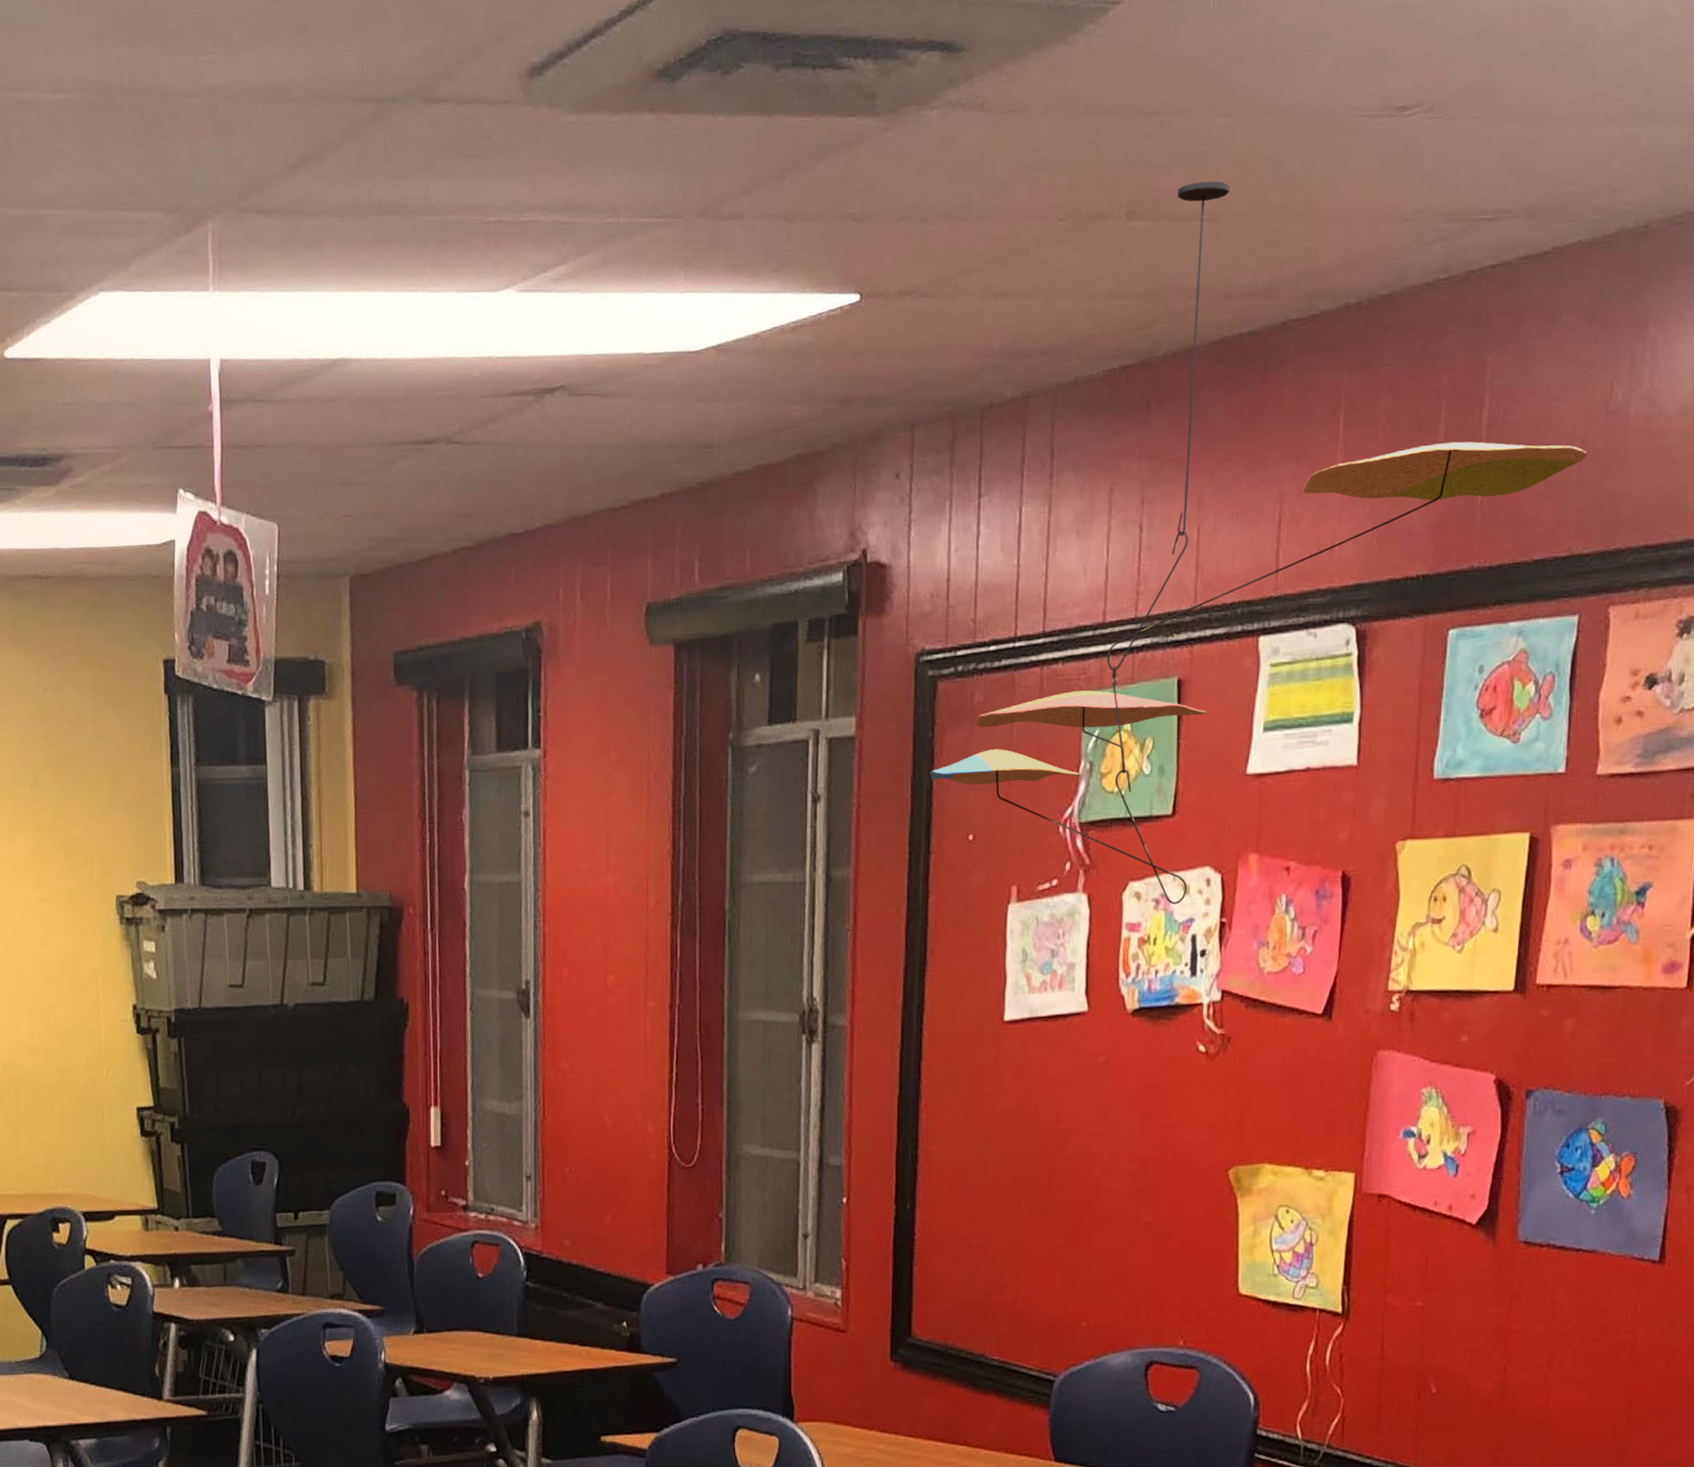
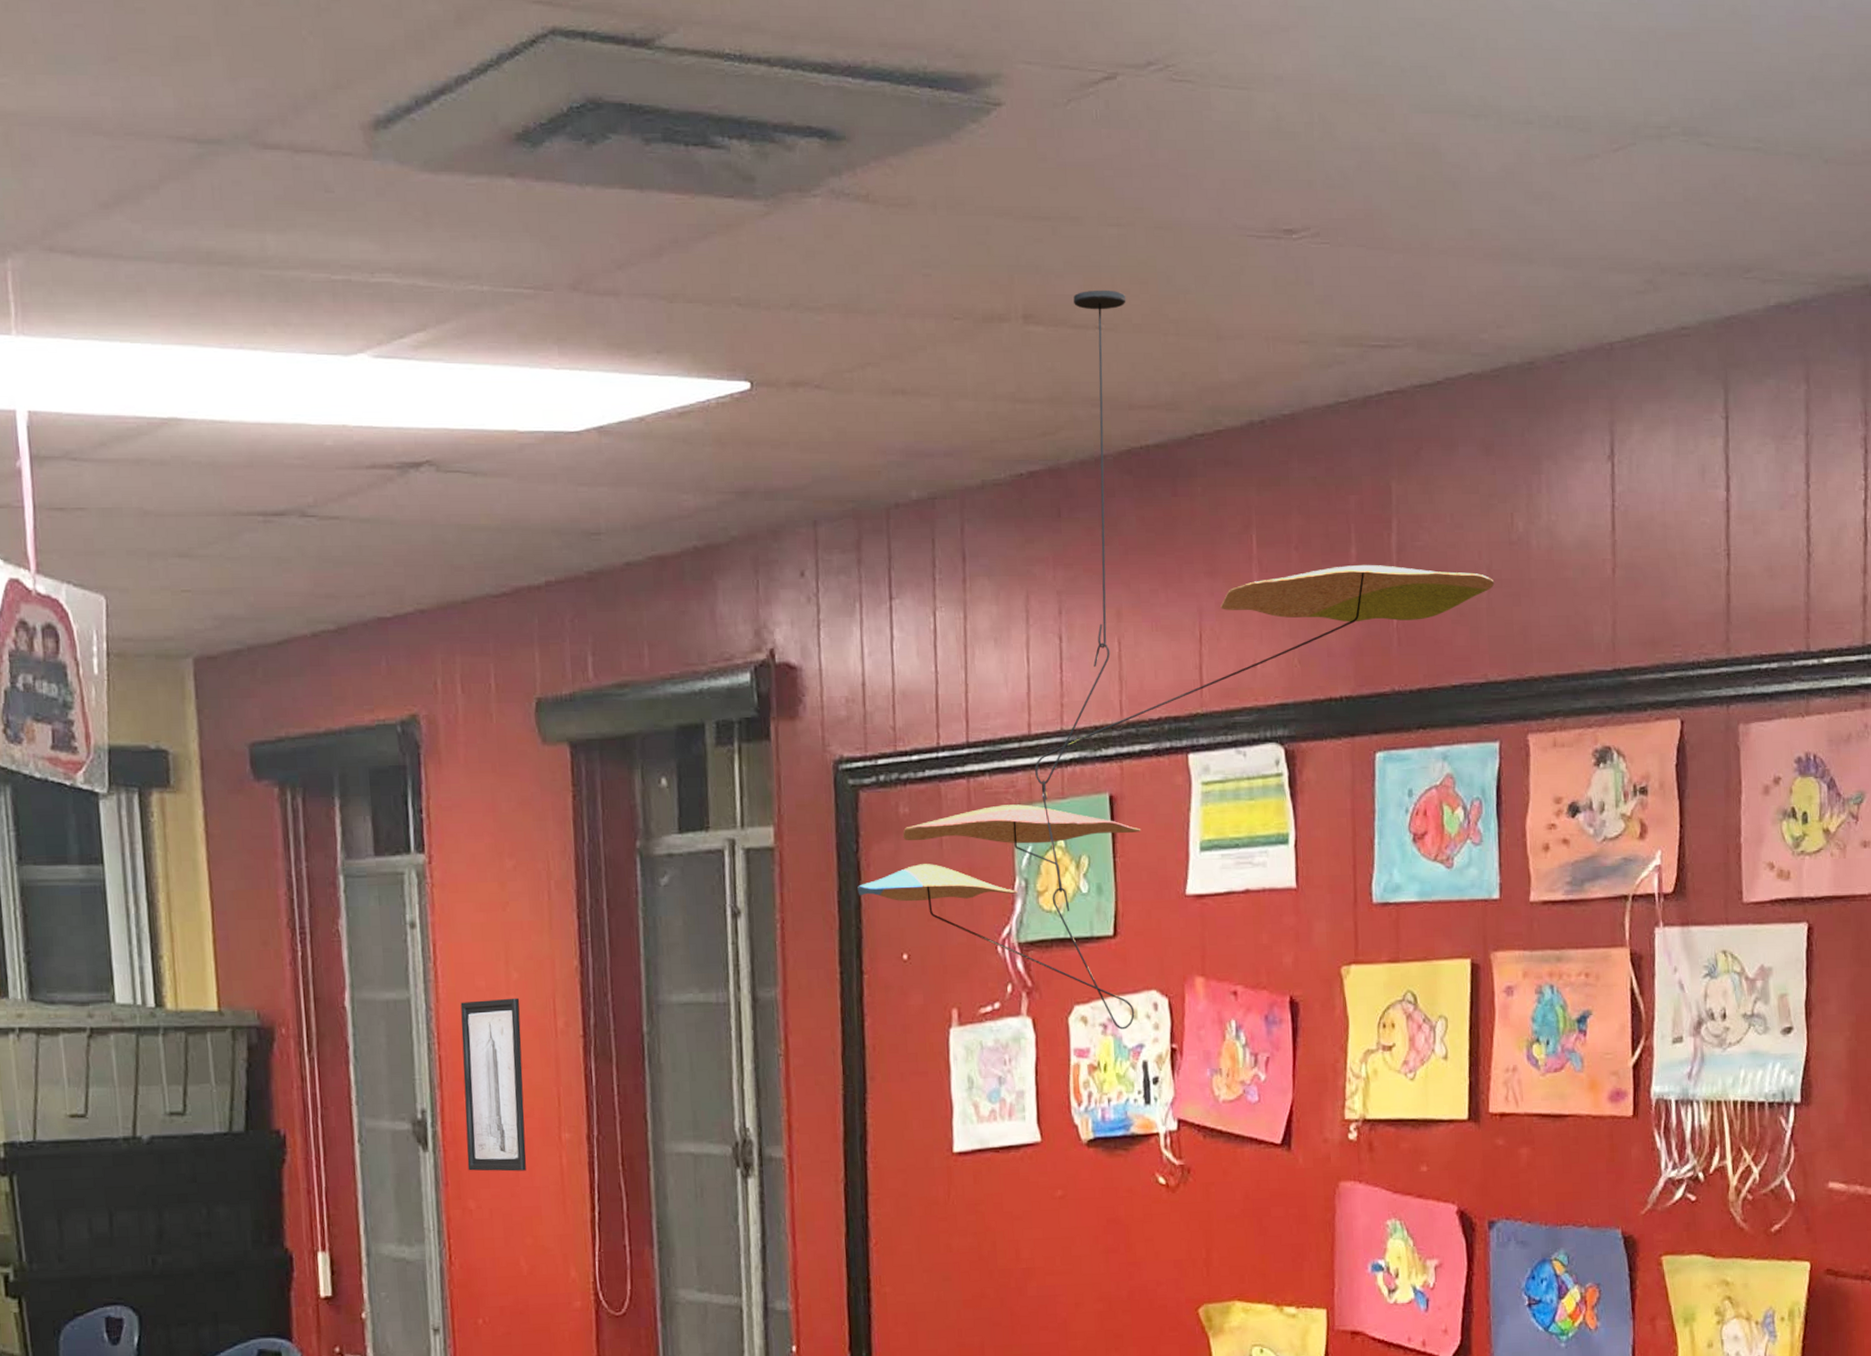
wall art: none [563,879,617,1037] -> present [460,998,527,1172]

